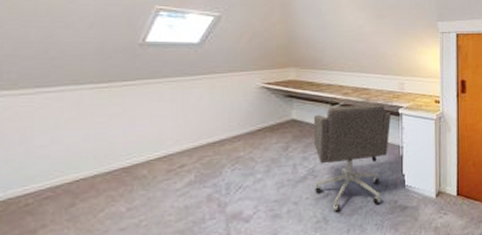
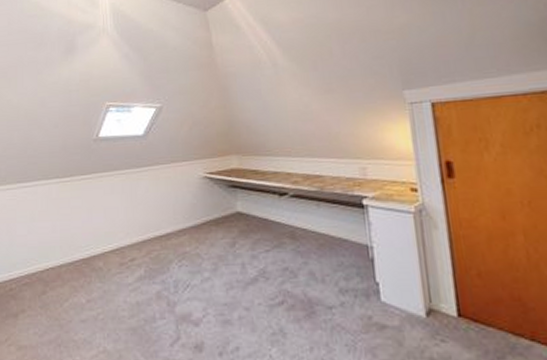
office chair: present [313,103,391,212] -> none [260,192,354,324]

